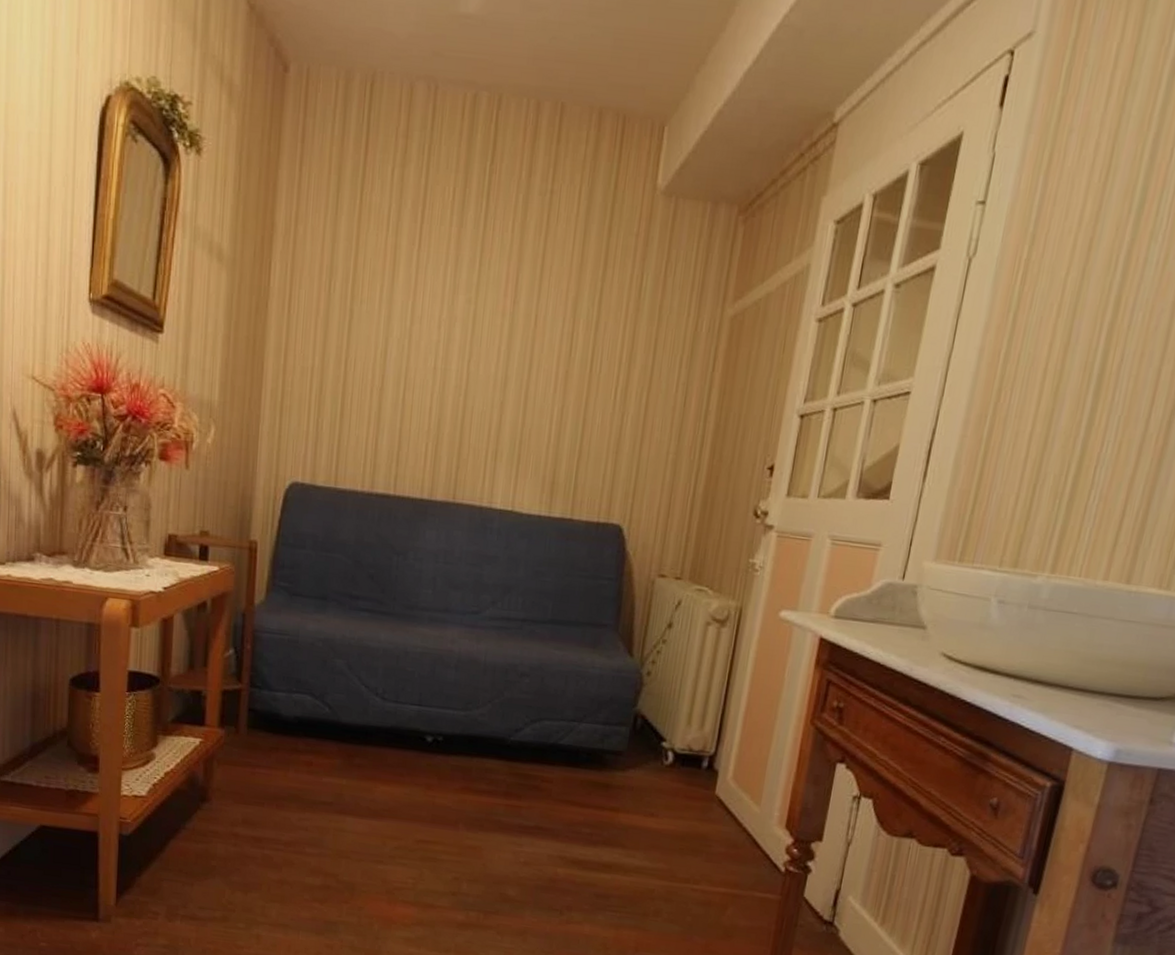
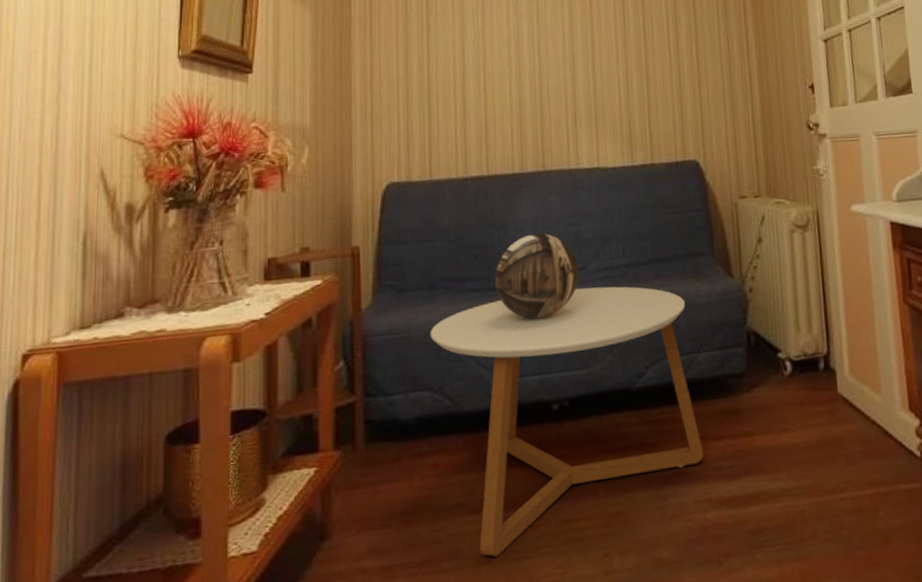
coffee table: none [317,625,578,855] -> present [430,286,704,557]
decorative bowl: none [387,566,474,653] -> present [495,233,579,319]

